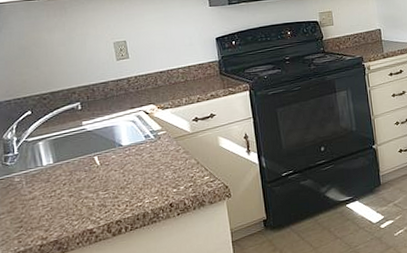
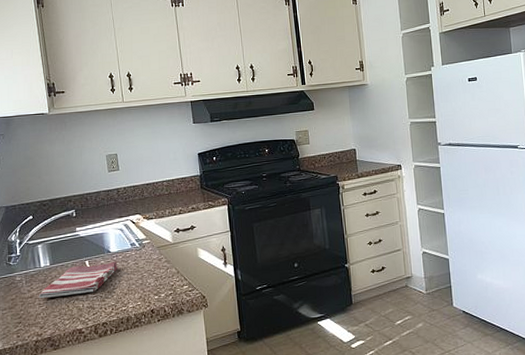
dish towel: none [41,155,132,199] -> present [38,262,119,298]

